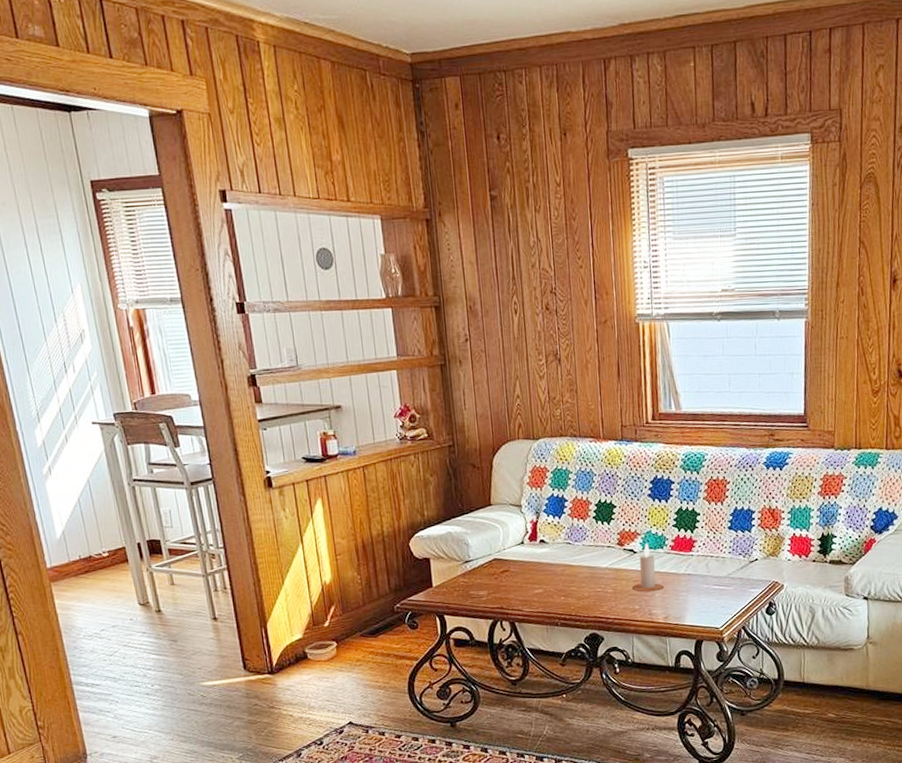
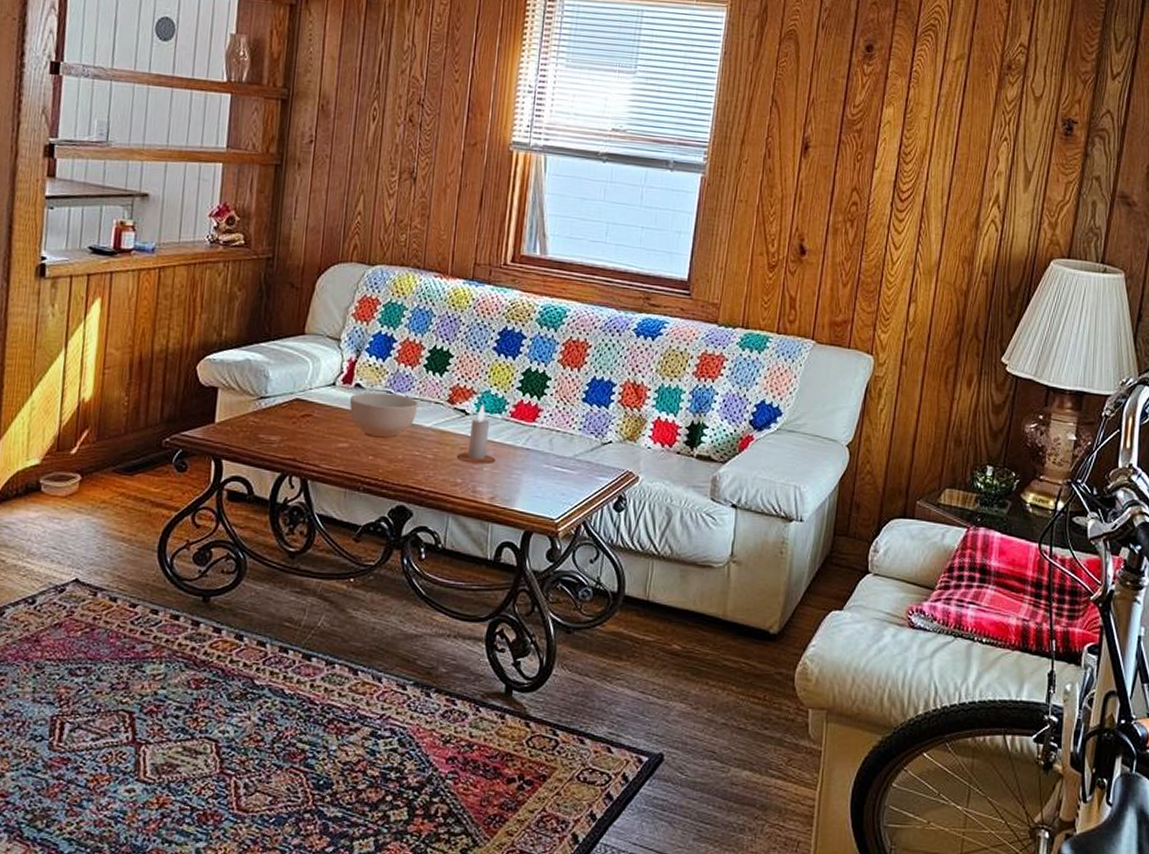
bowl: none [537,544,594,582] -> present [349,392,419,439]

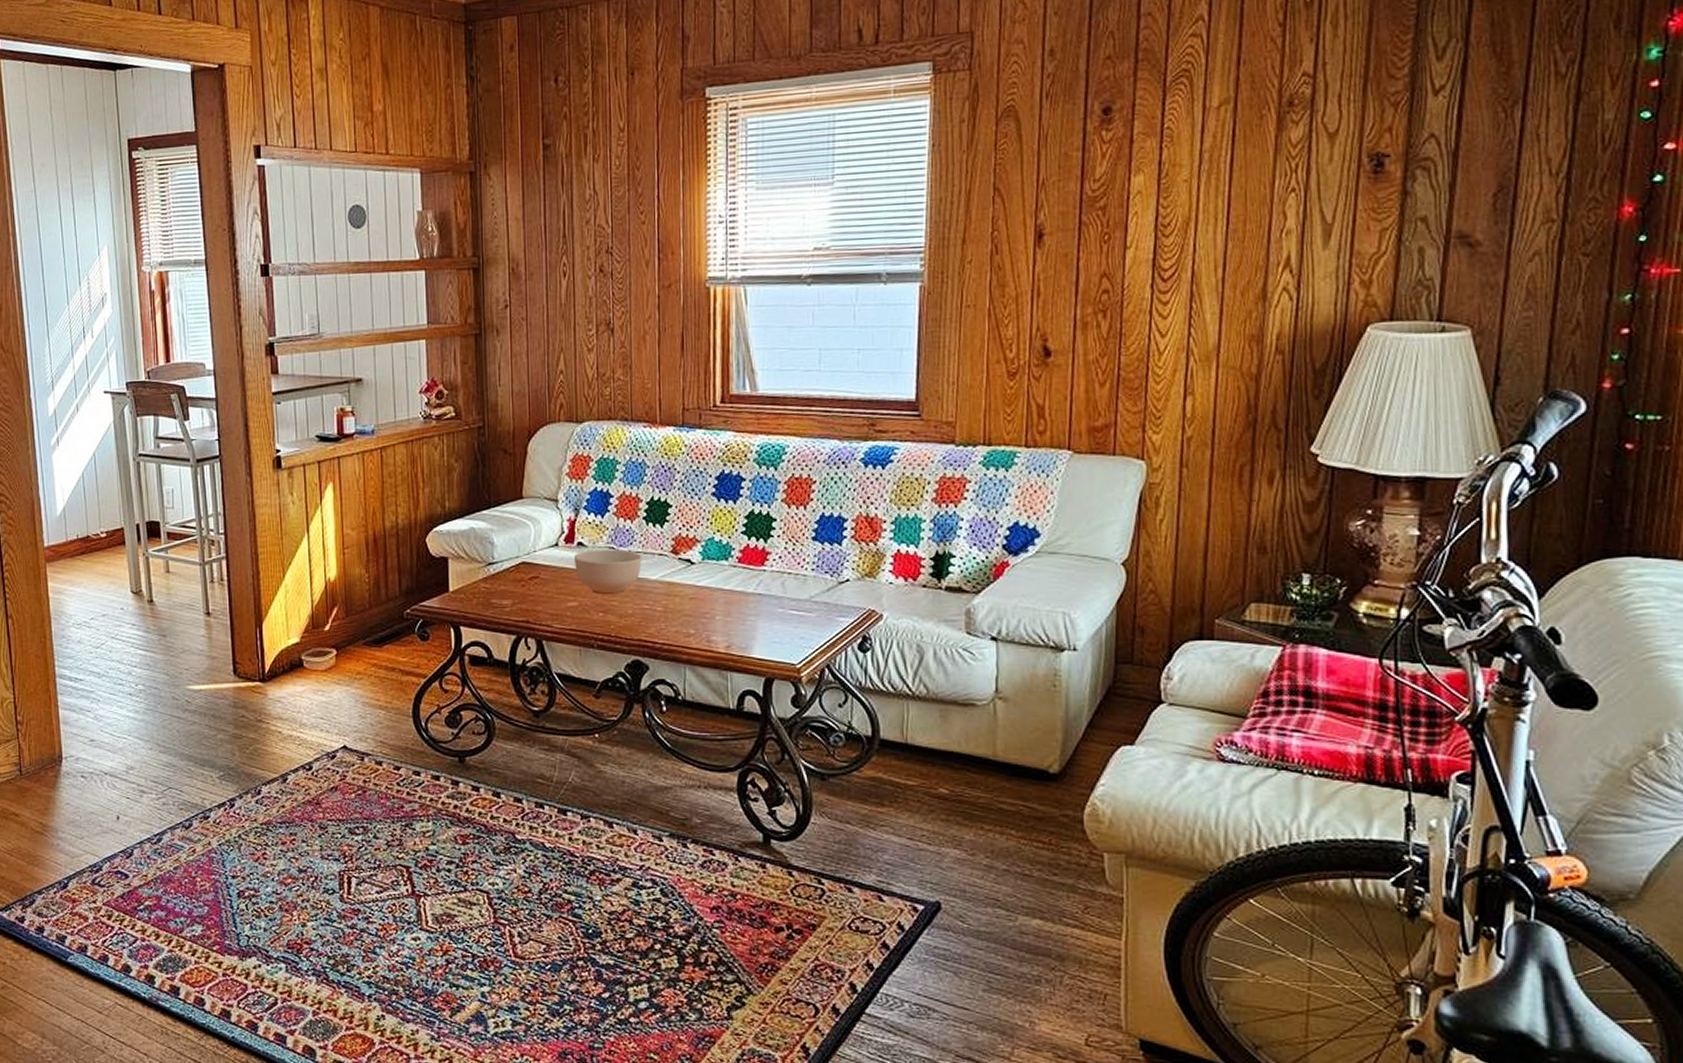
candle: present [456,404,496,465] -> none [686,552,727,613]

